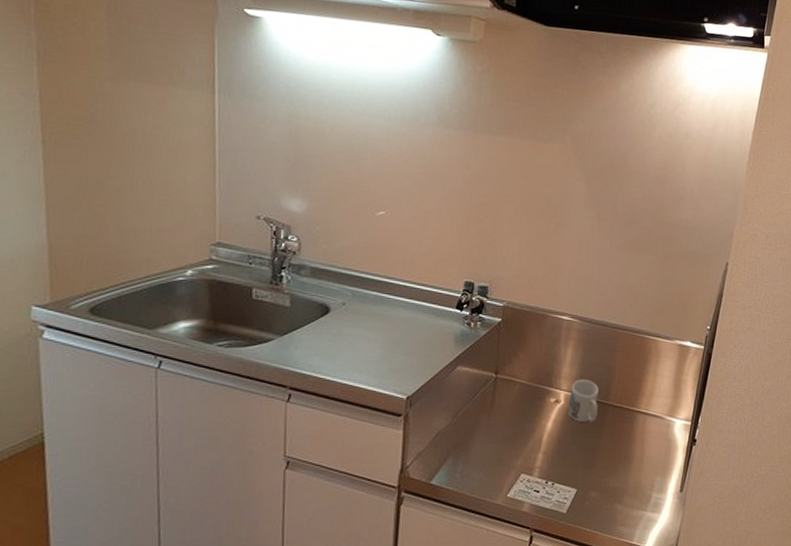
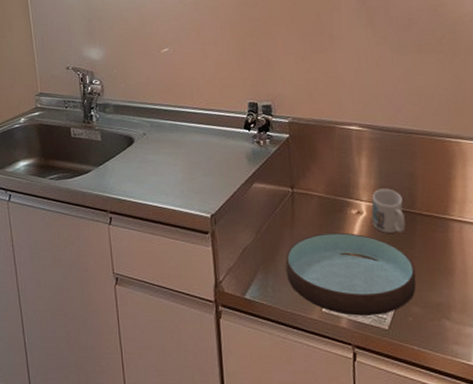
bowl: none [478,419,599,501] -> present [285,232,416,316]

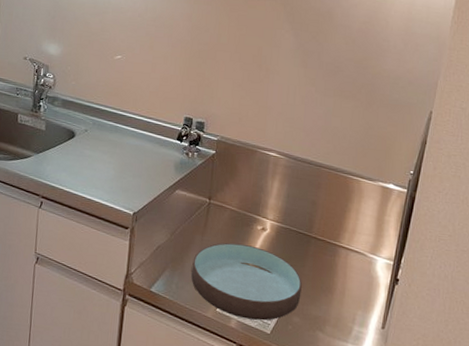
mug: present [371,188,406,233] -> none [273,211,303,251]

